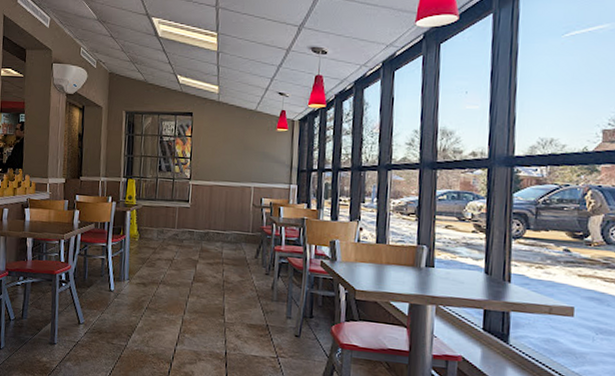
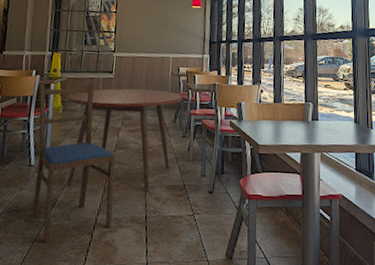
dining chair: none [113,210,193,366] -> present [32,82,115,243]
dining table: none [142,218,265,329] -> present [66,88,182,192]

